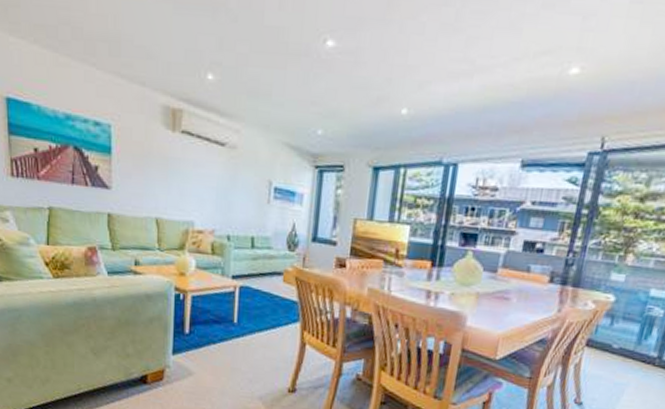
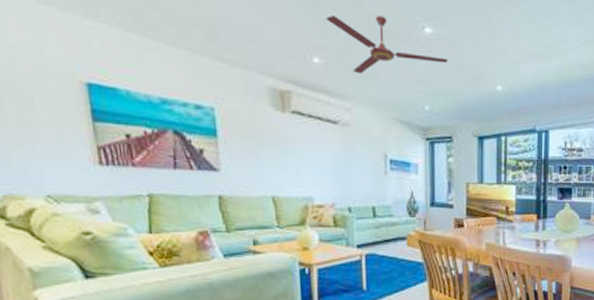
ceiling fan: none [224,28,349,93] -> present [326,15,448,74]

